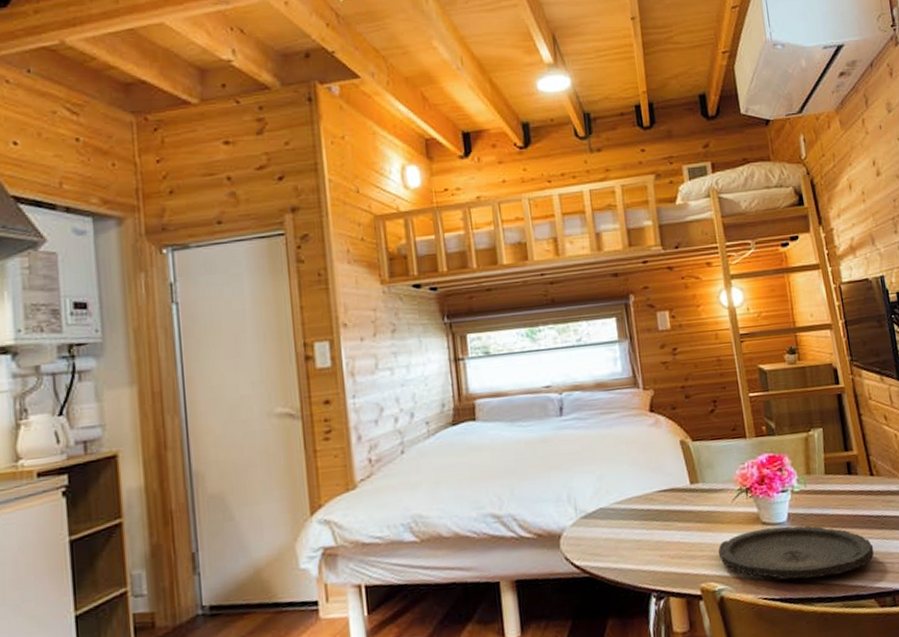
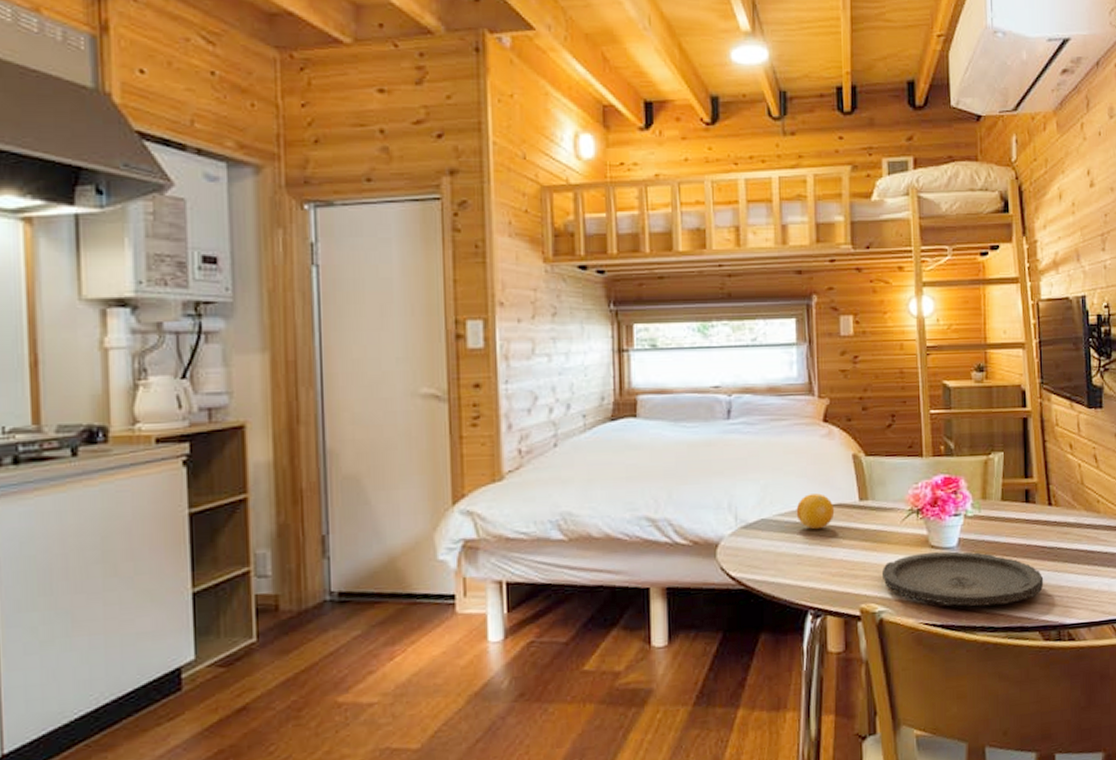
fruit: none [631,480,668,515] -> present [796,493,835,530]

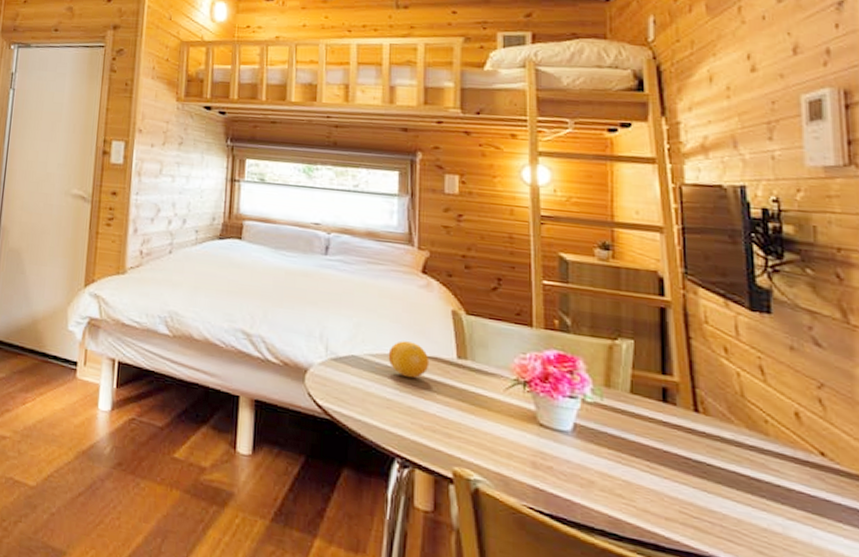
plate: present [881,551,1044,607] -> none [479,428,688,514]

